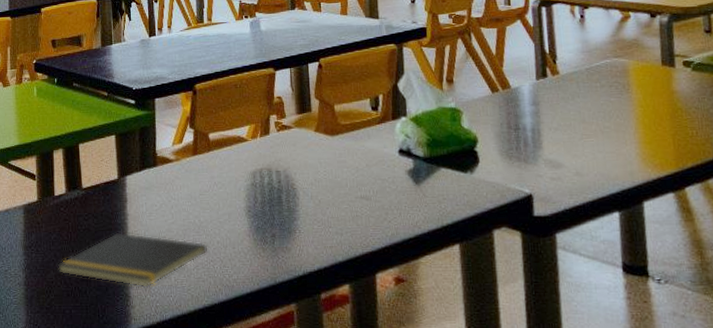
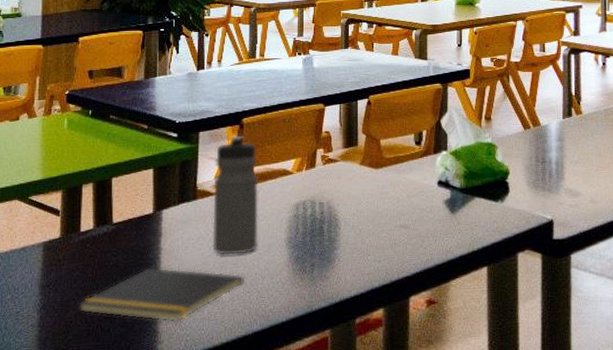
water bottle: none [171,102,218,223] -> present [212,135,258,255]

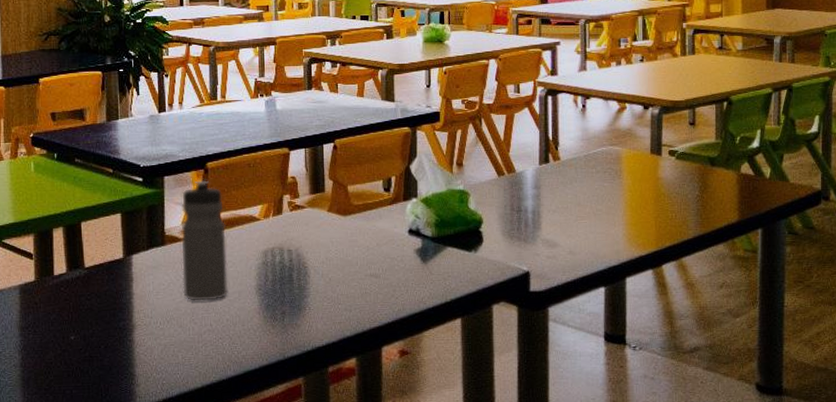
notepad: present [78,267,245,322] -> none [57,311,217,366]

